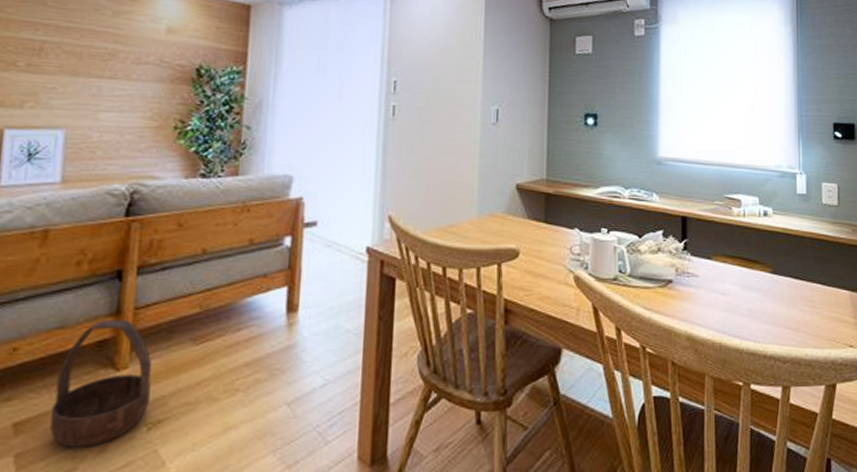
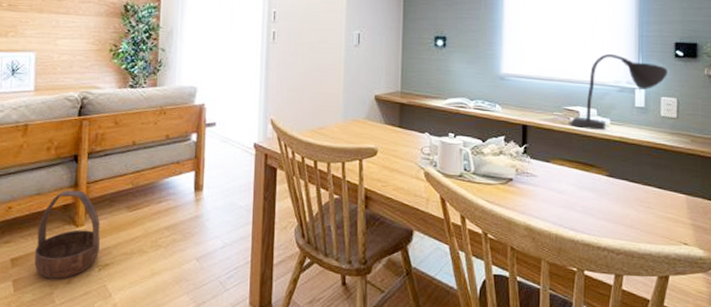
desk lamp: none [730,134,827,222] -> present [568,53,667,131]

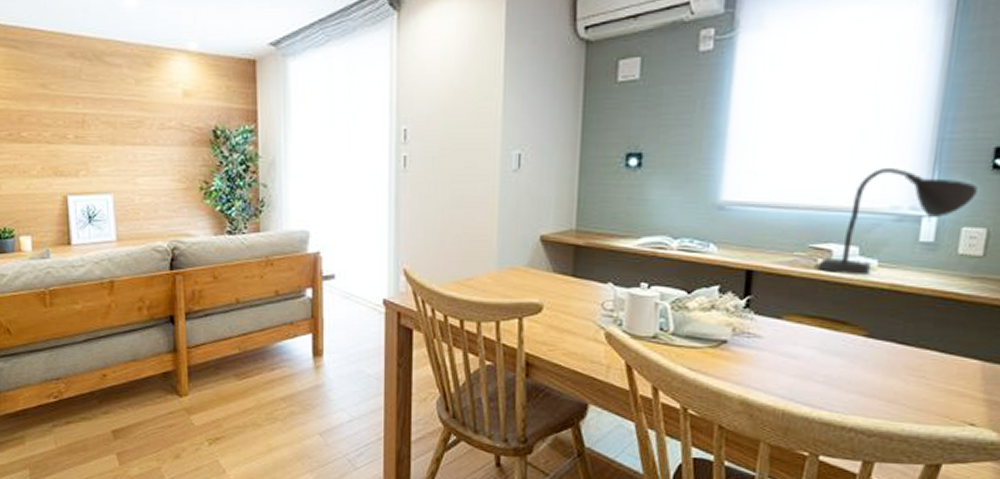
basket: present [34,190,101,279] -> none [137,355,209,453]

